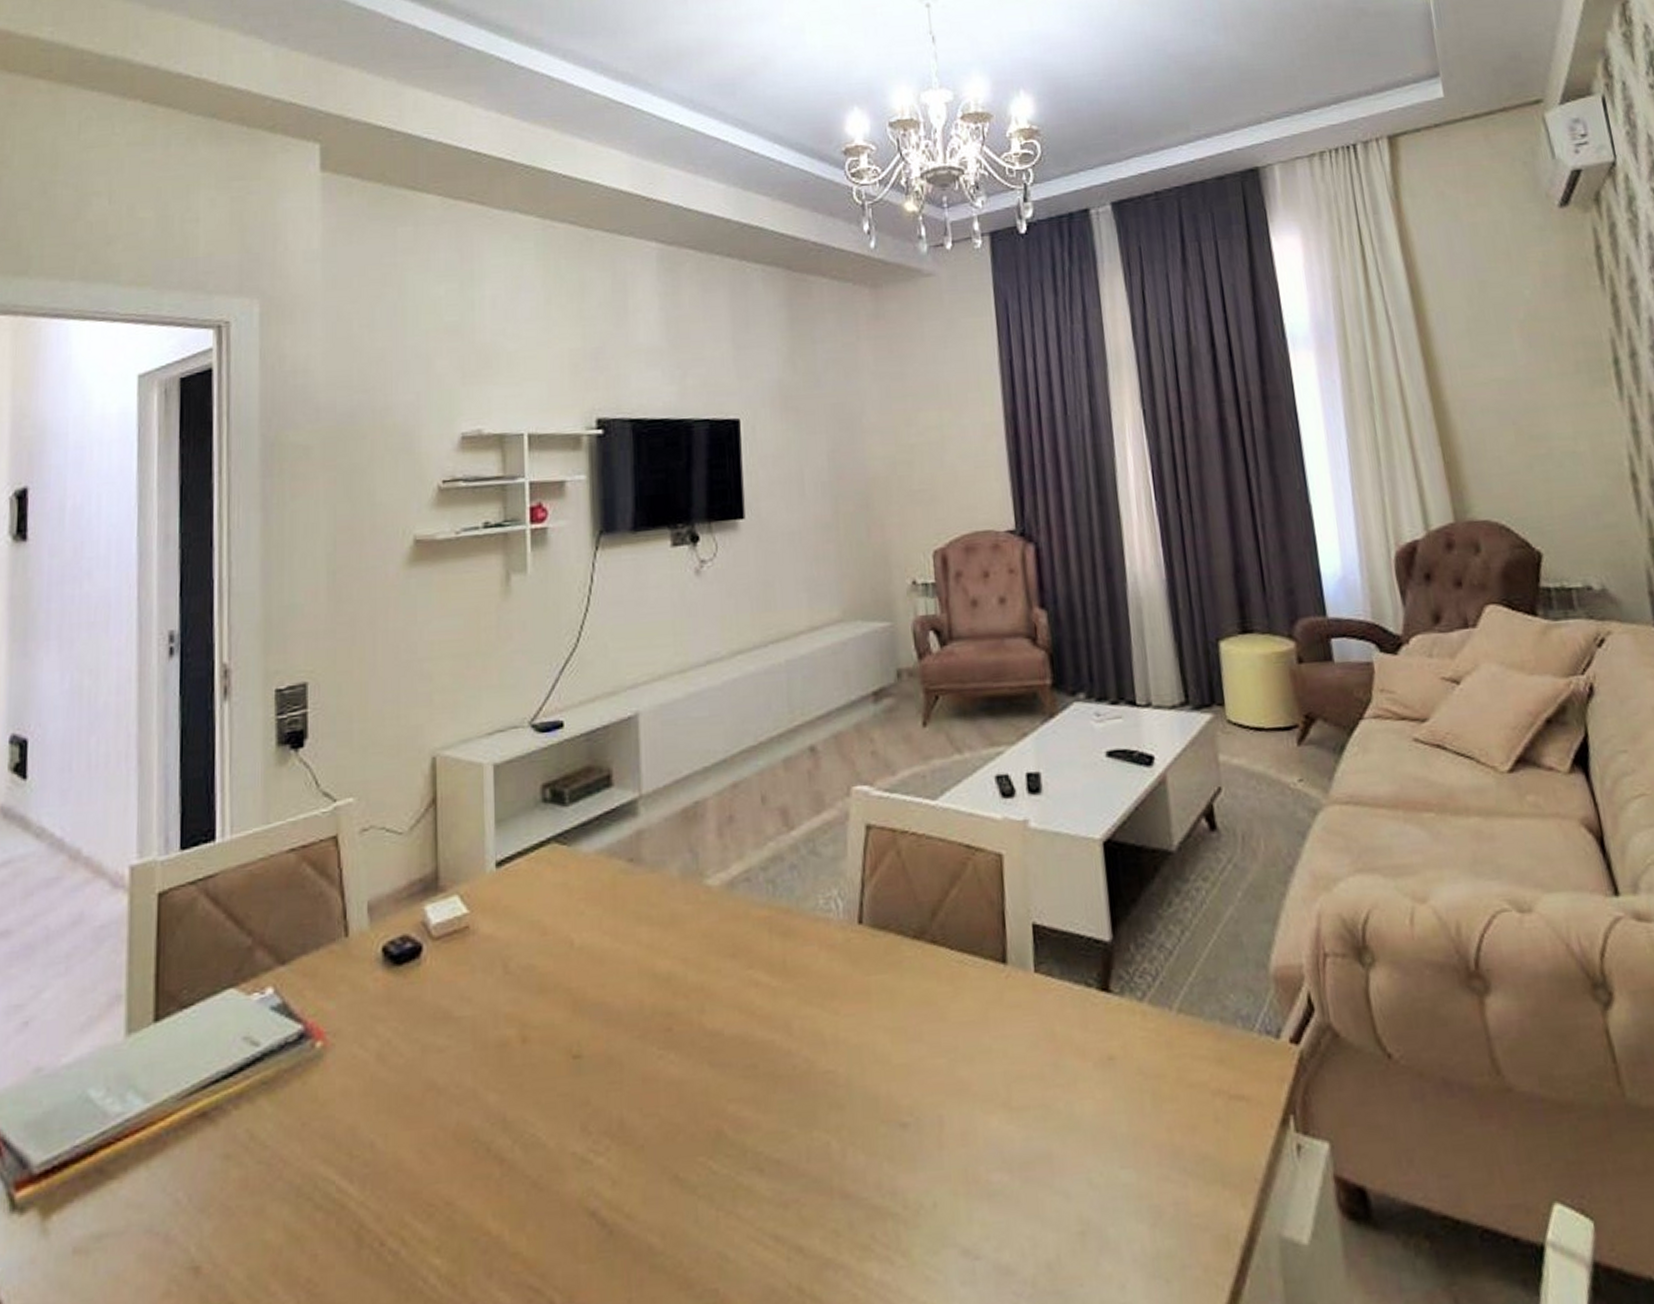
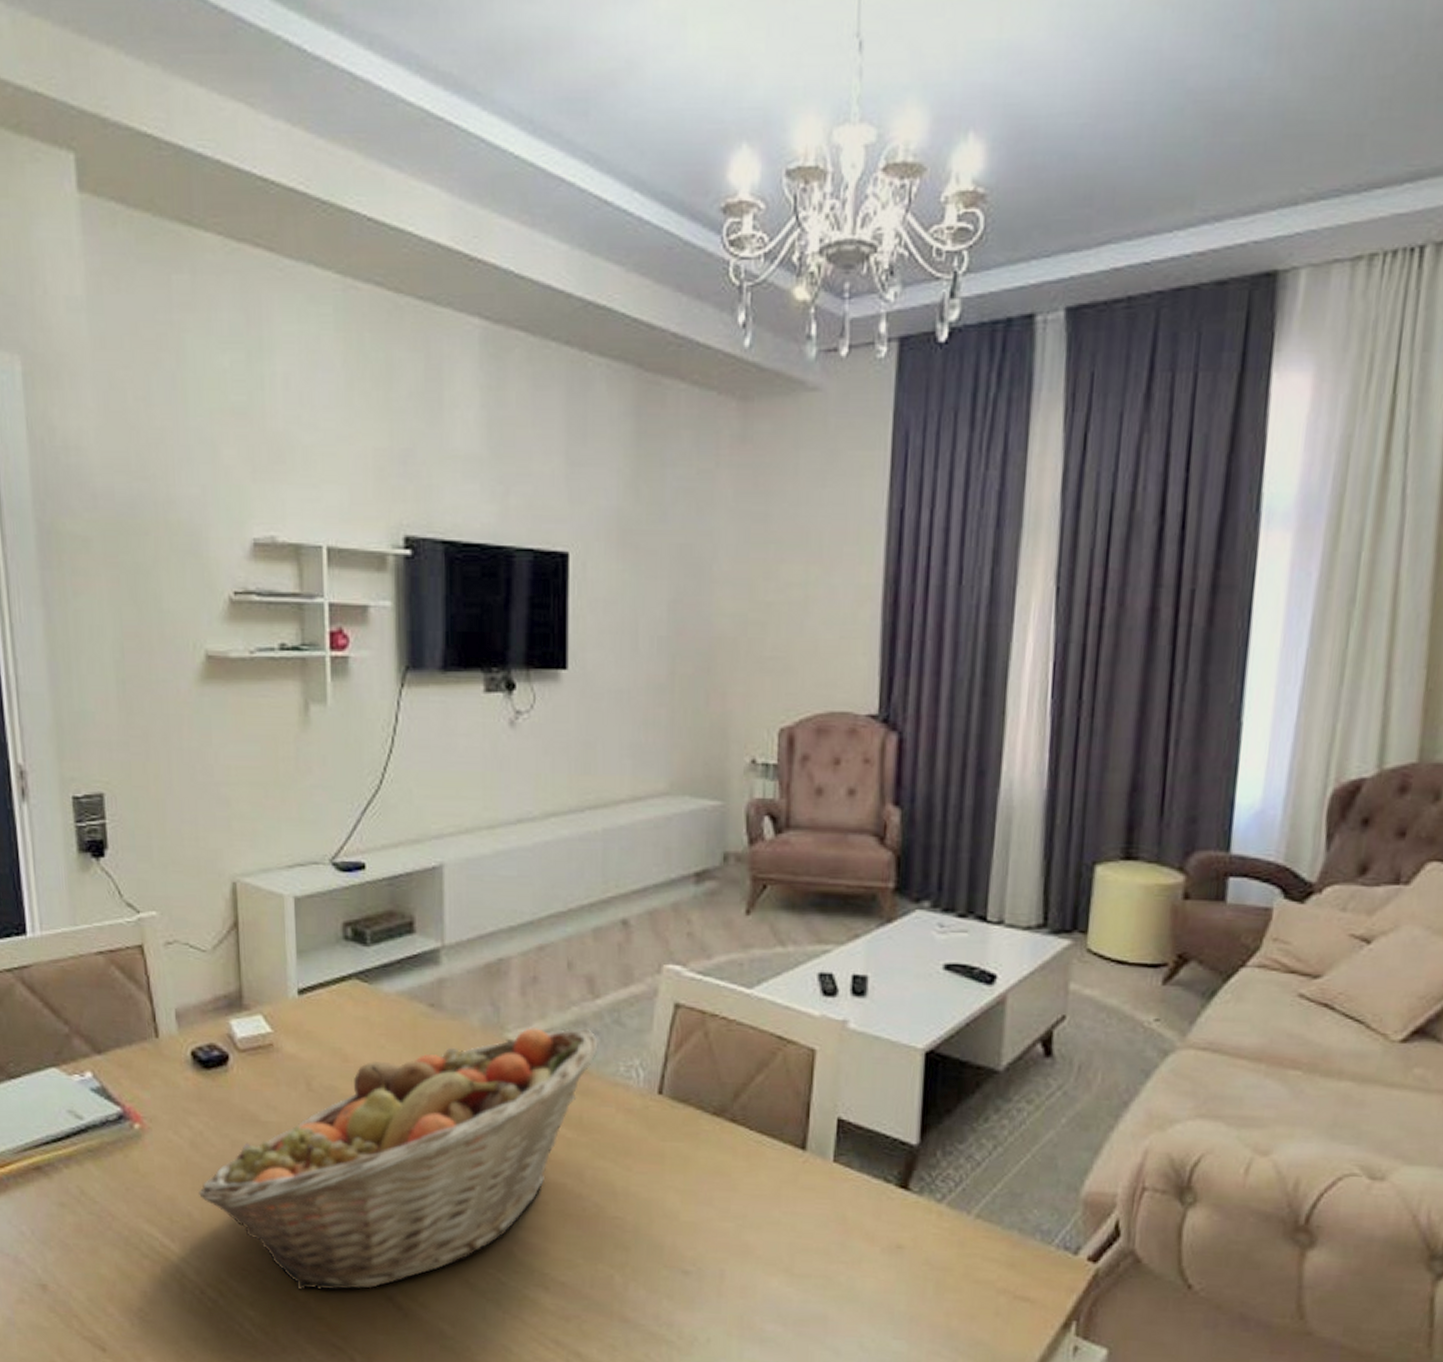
fruit basket: none [383,864,797,1221] -> present [199,1028,598,1291]

